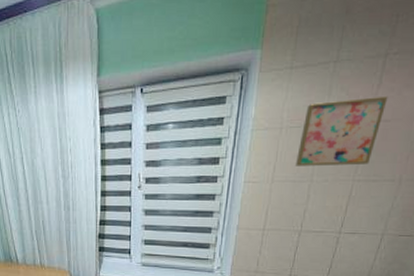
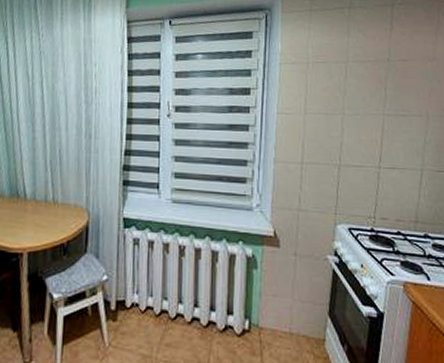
wall art: present [294,96,388,167] -> none [325,38,401,100]

